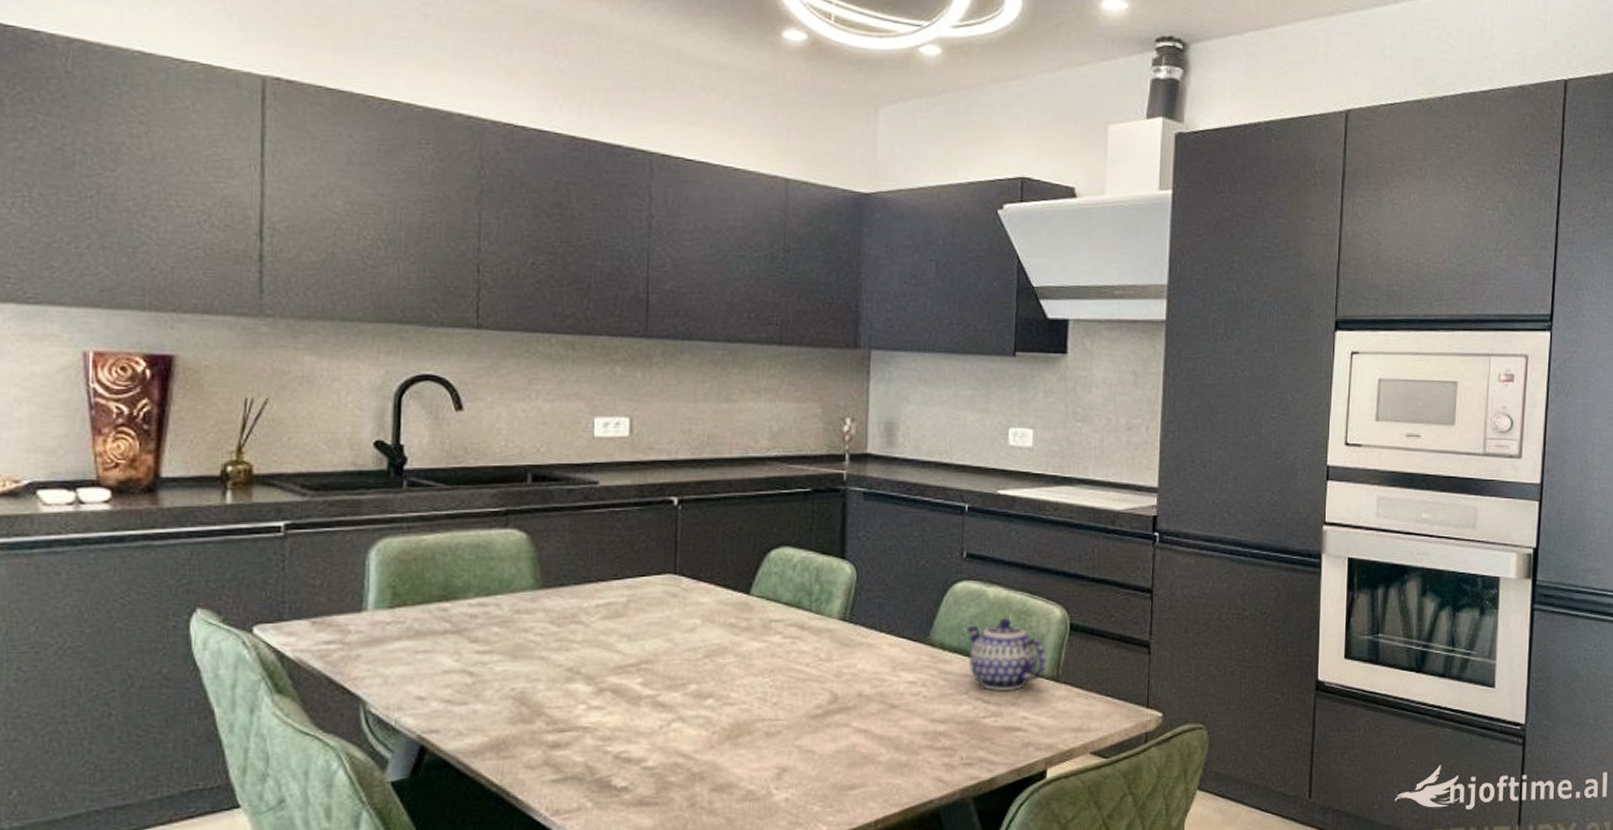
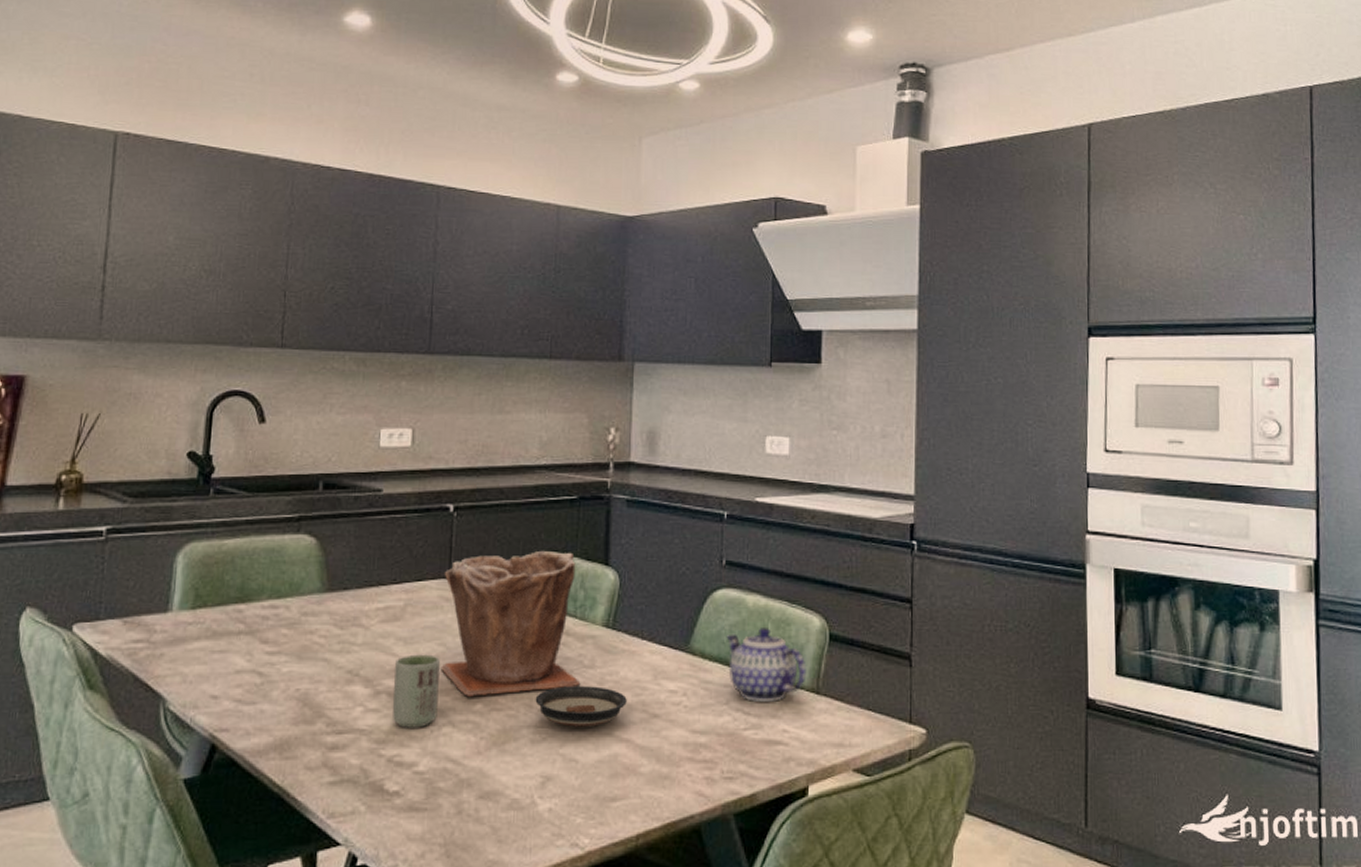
cup: none [617,650,667,725] -> present [392,654,440,728]
plant pot: none [669,544,817,692] -> present [441,550,581,697]
saucer: none [769,679,865,721] -> present [535,686,627,728]

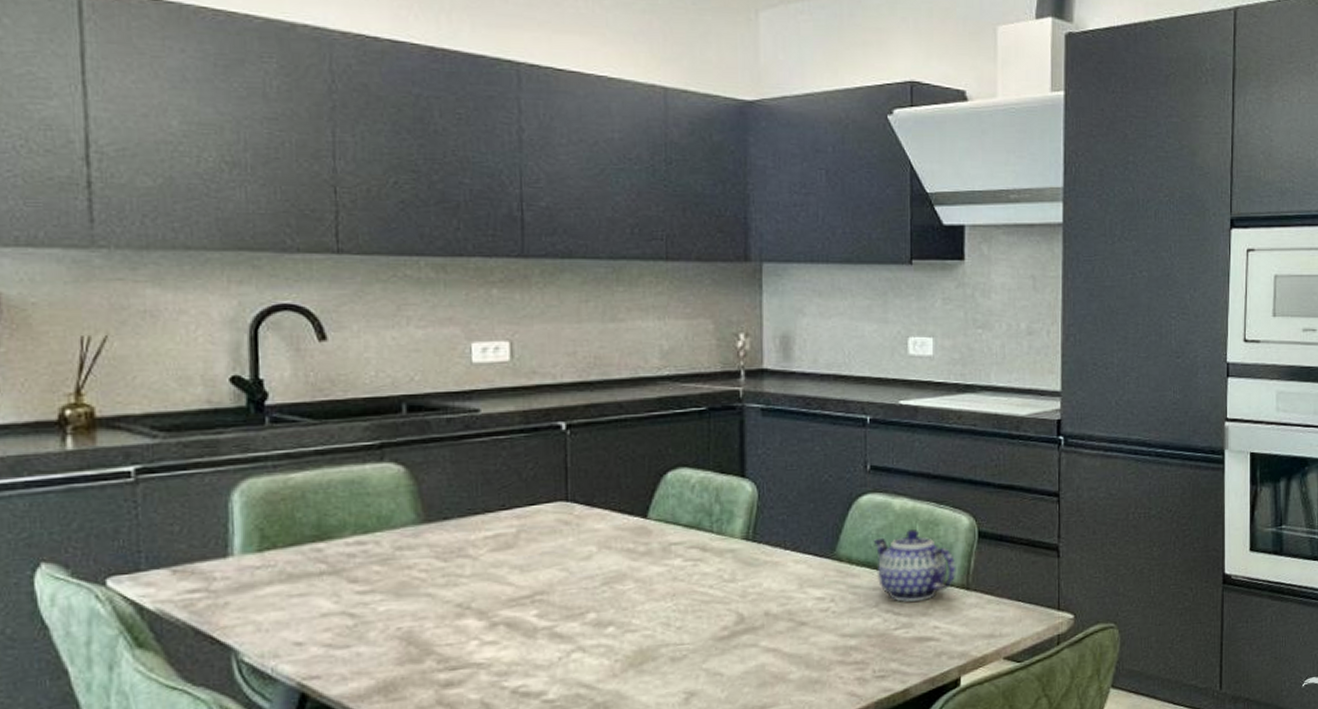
cup: present [392,654,440,728] -> none [511,581,565,658]
plant pot: present [441,550,581,697] -> none [560,465,722,620]
saucer: present [535,686,627,728] -> none [673,599,772,643]

